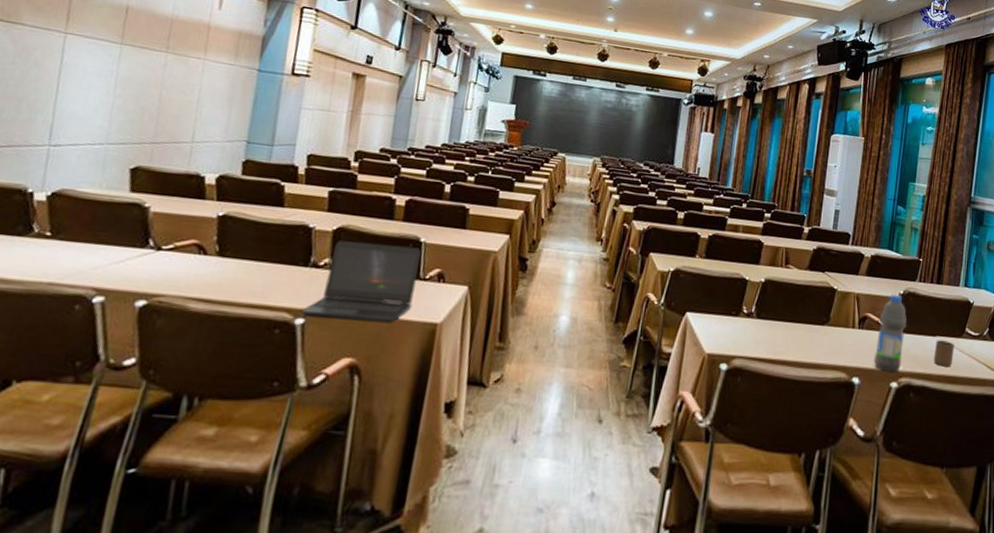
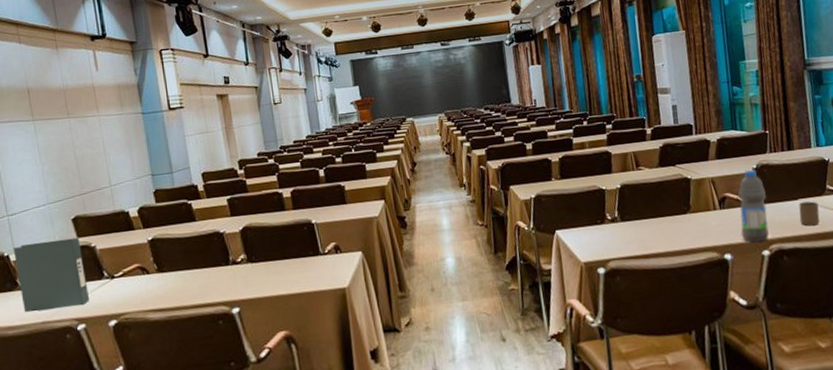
binder: none [29,184,133,273] -> present [13,237,90,313]
laptop computer: present [301,240,421,324] -> none [235,228,320,306]

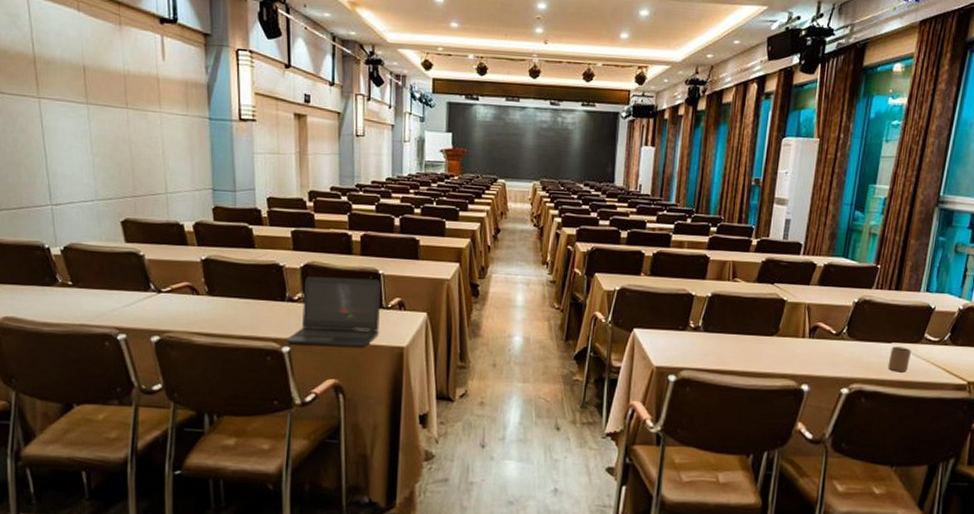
binder: present [13,237,90,313] -> none [55,239,133,314]
laptop computer: none [235,228,320,306] -> present [286,276,381,349]
water bottle: present [738,169,769,242] -> none [824,302,861,378]

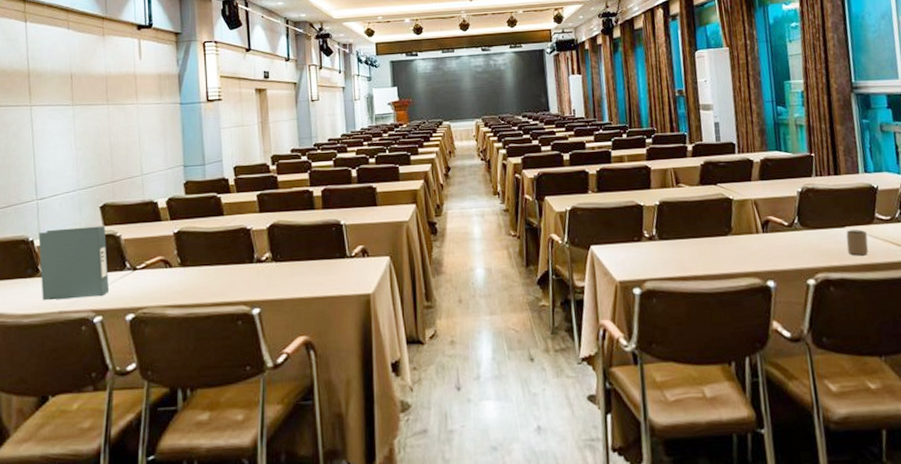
binder: none [55,239,133,314] -> present [38,225,110,301]
laptop computer: present [286,276,381,349] -> none [256,230,345,307]

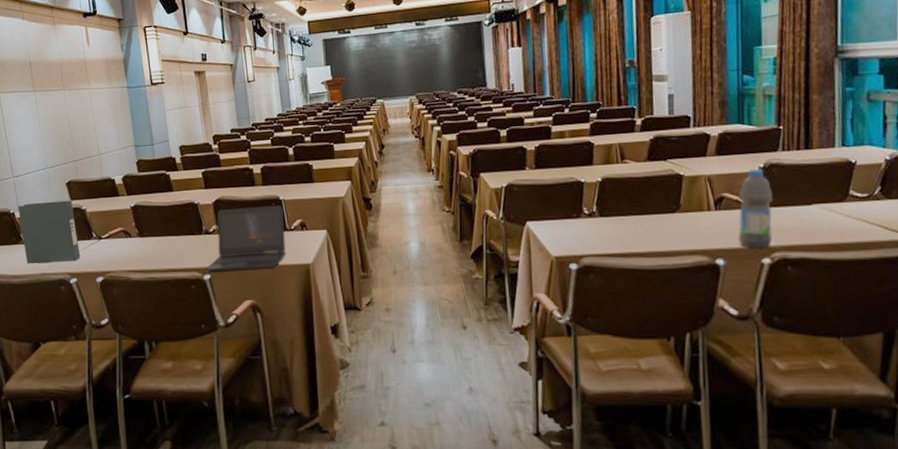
laptop computer: none [256,230,345,307] -> present [206,205,286,274]
water bottle: none [782,192,815,270] -> present [737,168,774,248]
cup: present [846,229,869,256] -> none [811,207,838,235]

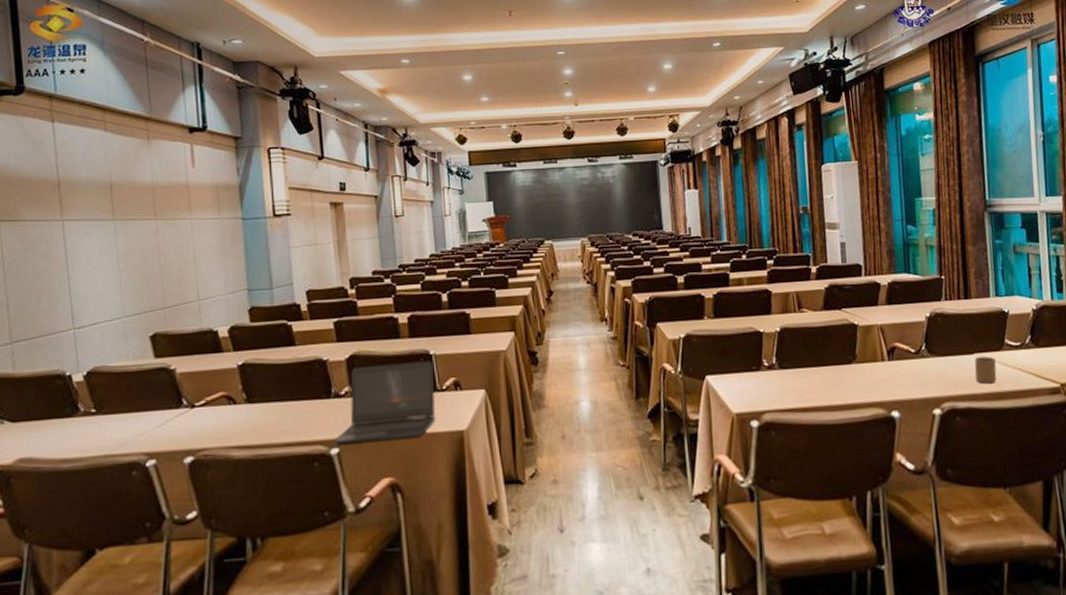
binder: present [18,200,81,264] -> none [77,358,164,444]
water bottle: present [737,168,774,248] -> none [909,318,941,399]
cup: none [811,207,838,235] -> present [974,356,997,384]

